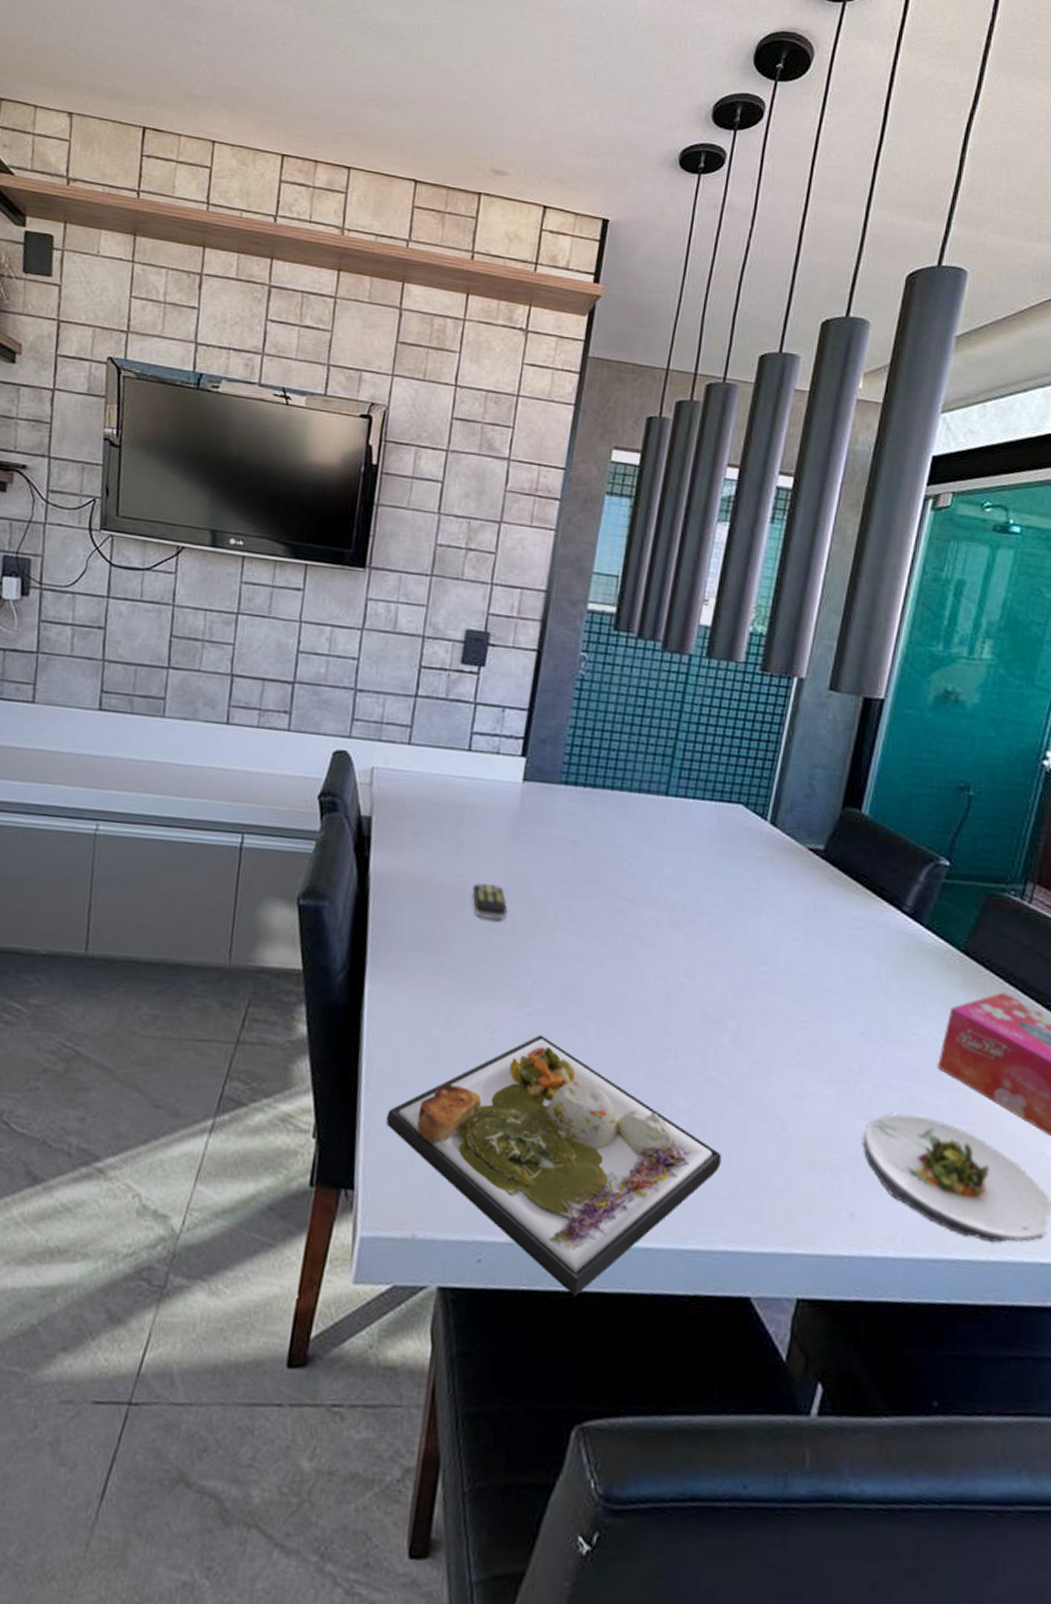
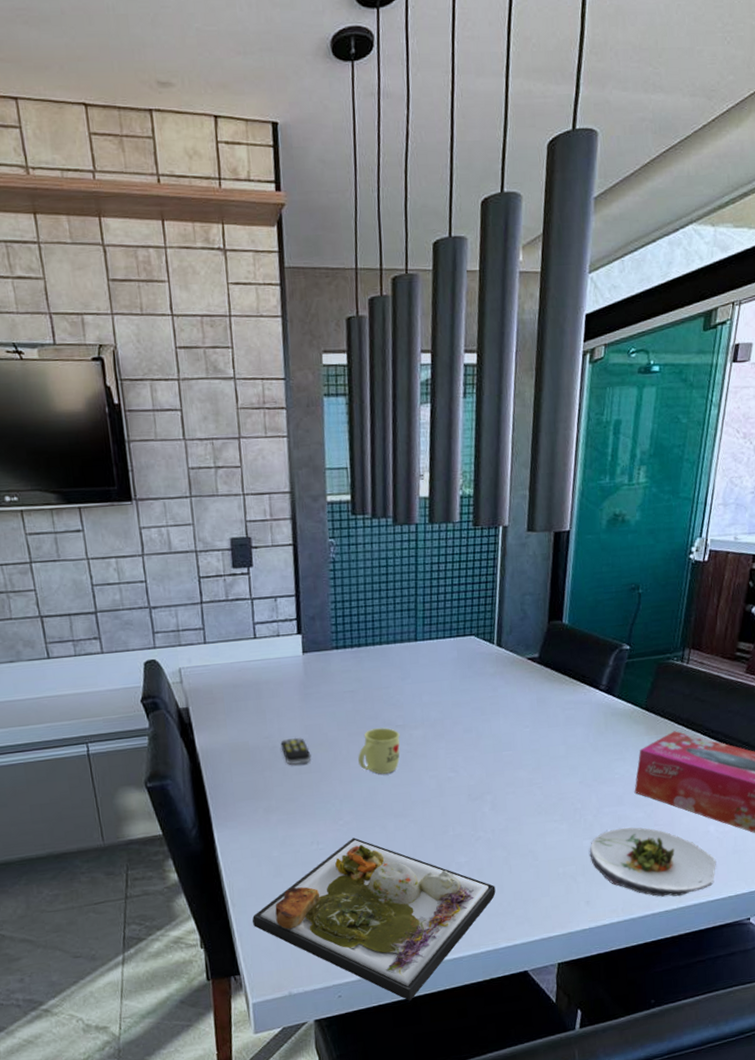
mug: none [566,895,626,959] -> present [358,727,400,774]

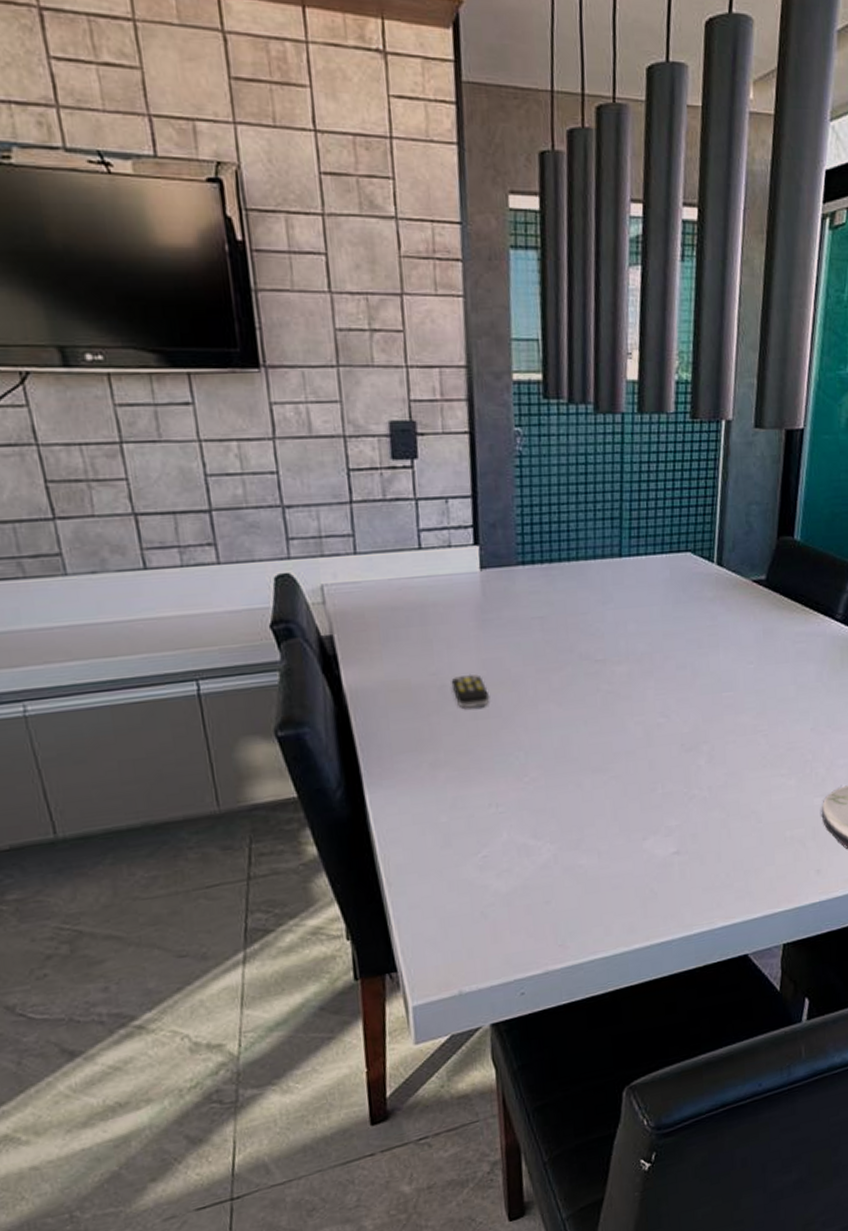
dinner plate: present [252,837,496,1001] -> none [413,798,712,996]
mug: present [358,727,400,774] -> none [548,662,600,720]

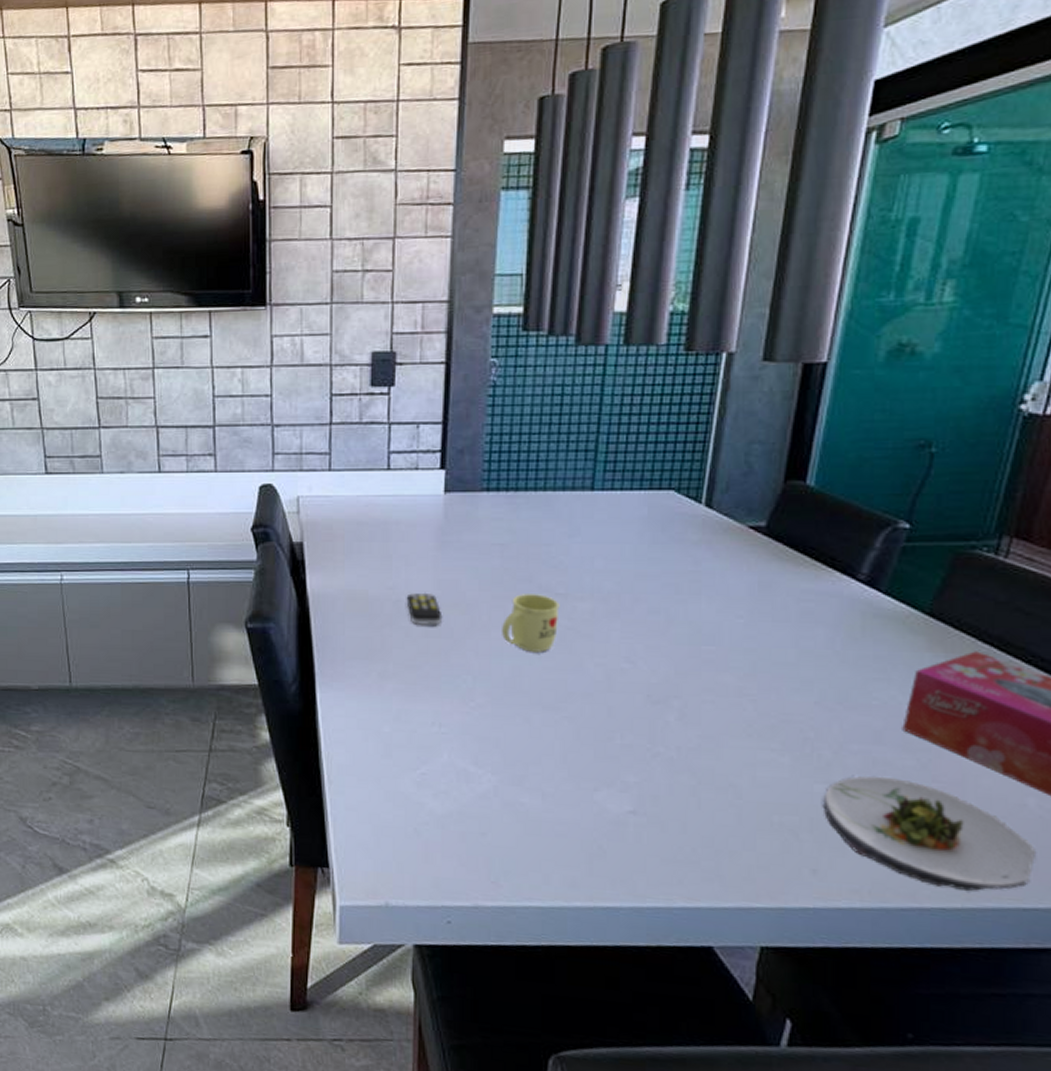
mug: none [548,662,600,720] -> present [502,594,560,652]

